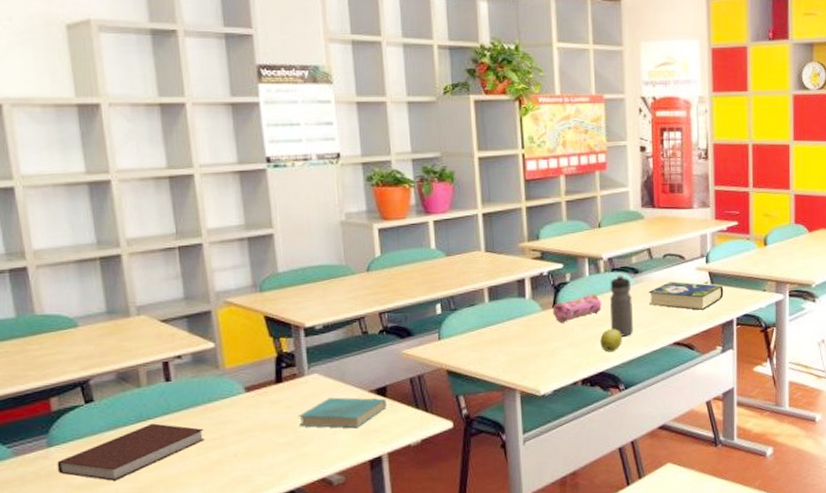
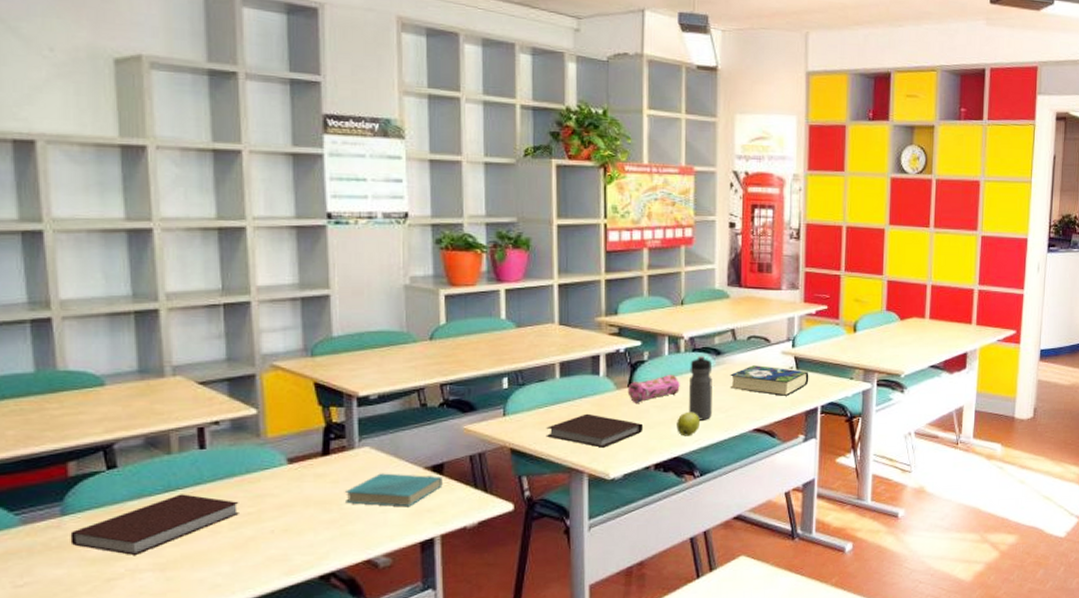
notebook: none [478,334,570,366] -> present [546,413,644,448]

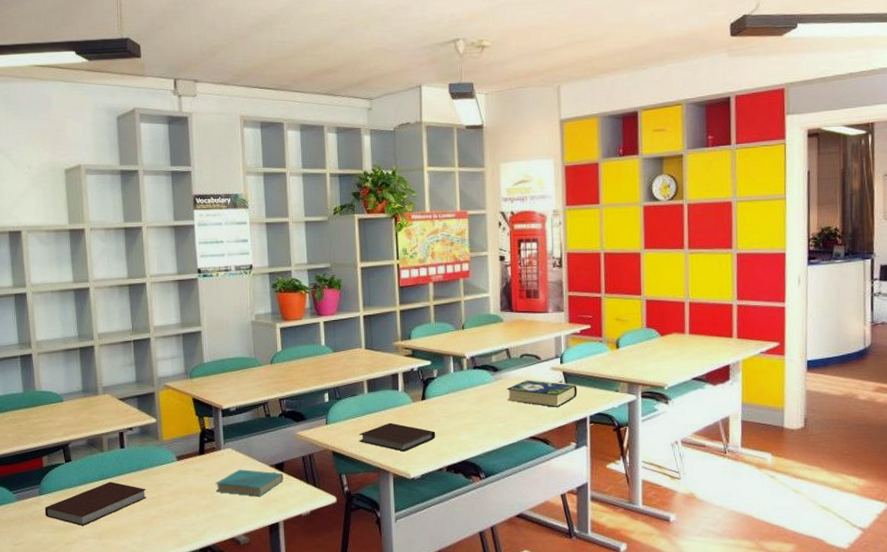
pencil case: present [627,375,680,403] -> none [421,389,465,414]
apple: present [677,412,700,437] -> none [463,421,483,443]
water bottle: present [689,355,713,421] -> none [472,372,493,429]

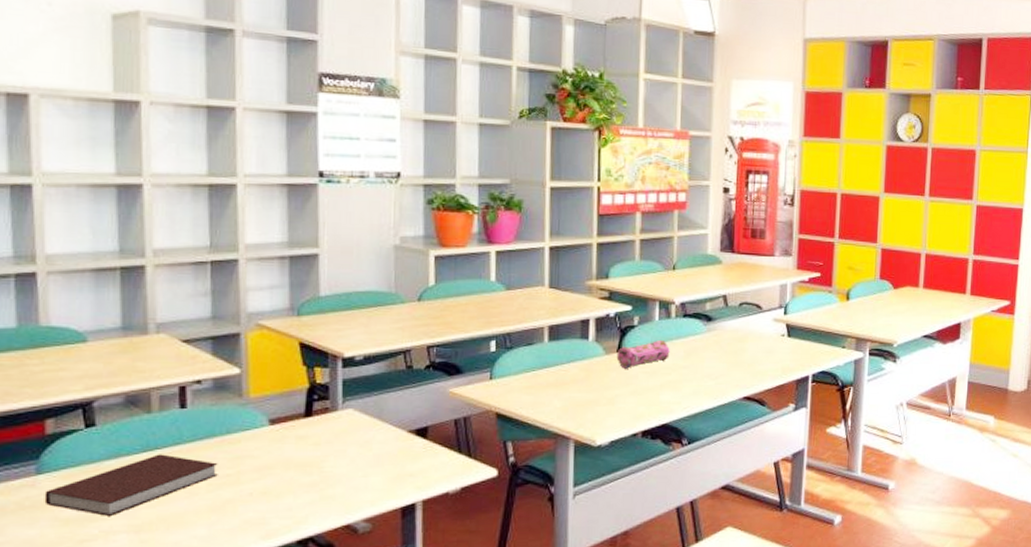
book: present [216,469,283,497] -> none [327,436,426,471]
notebook: present [358,422,436,452] -> none [532,378,632,414]
pencil case: none [421,389,465,414] -> present [616,341,670,369]
book: present [507,380,577,407] -> none [720,332,801,364]

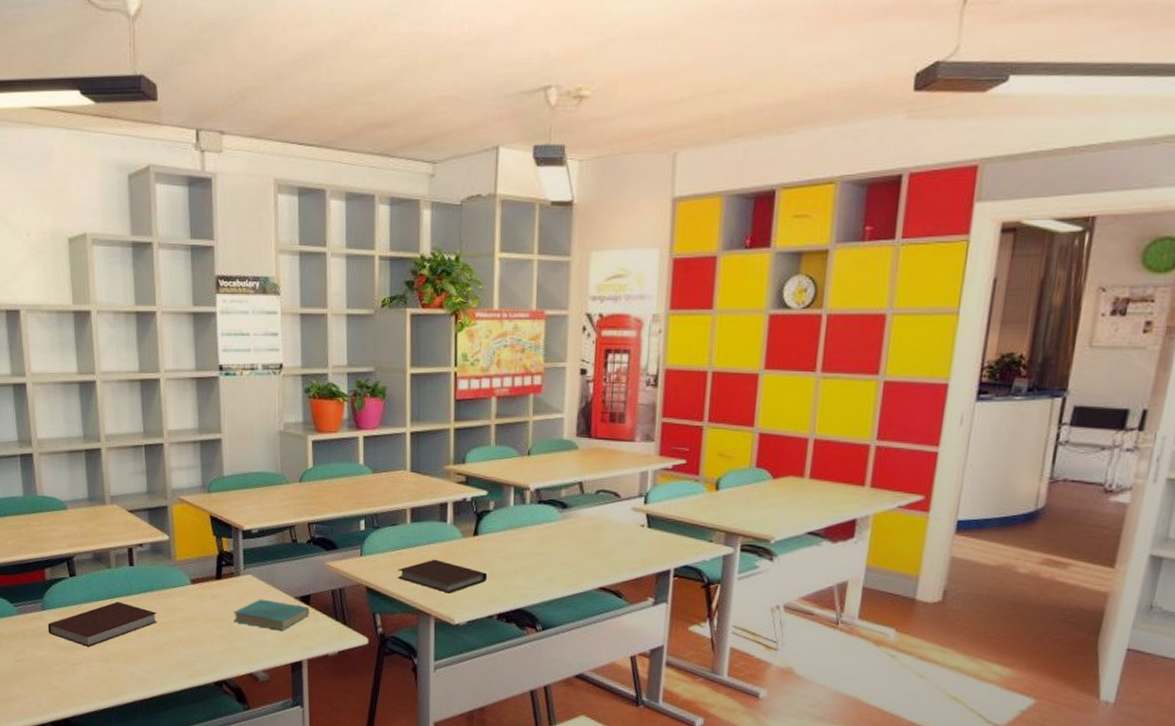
book: none [327,436,426,471] -> present [234,599,309,631]
notebook: none [532,378,632,414] -> present [397,559,488,593]
pencil case: present [616,341,670,369] -> none [473,526,525,552]

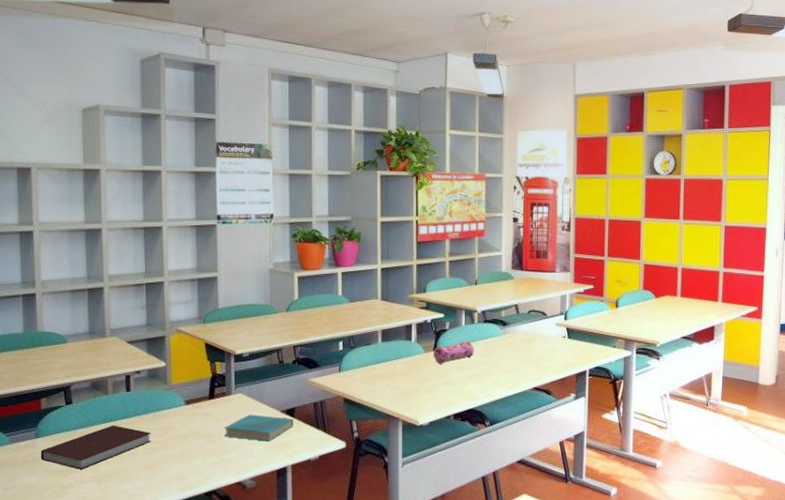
notebook: present [397,559,488,593] -> none [370,371,445,400]
pencil case: none [473,526,525,552] -> present [433,341,474,364]

